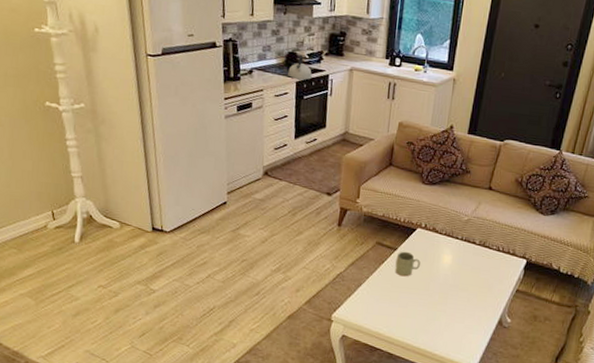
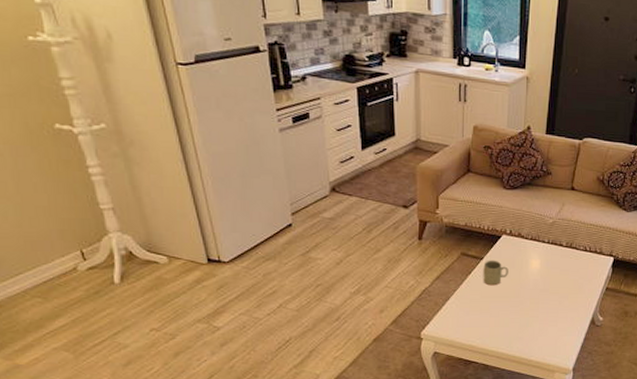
kettle: present [288,54,313,80] -> none [347,57,375,85]

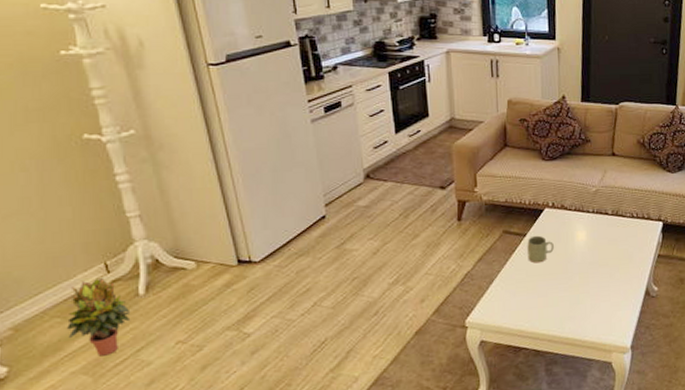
potted plant: none [46,265,108,336] -> present [66,279,131,356]

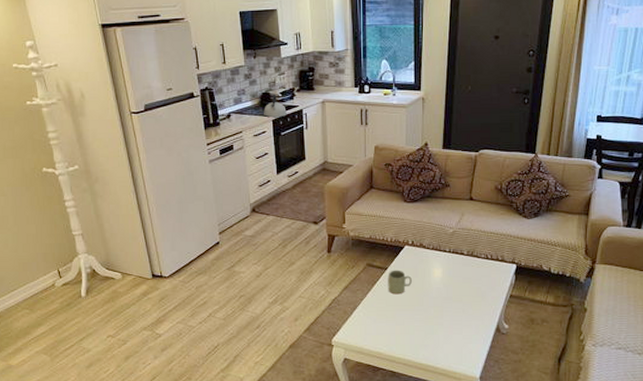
potted plant: present [66,279,131,356] -> none [32,282,76,342]
kettle: none [378,43,407,70] -> present [264,94,288,118]

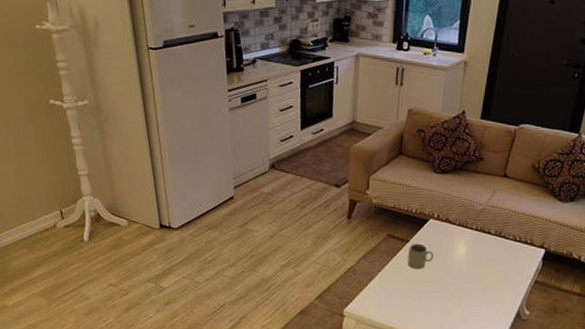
kettle: present [264,94,288,118] -> none [292,42,318,69]

